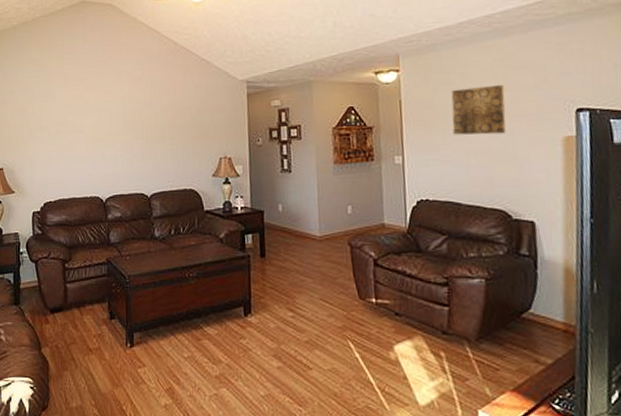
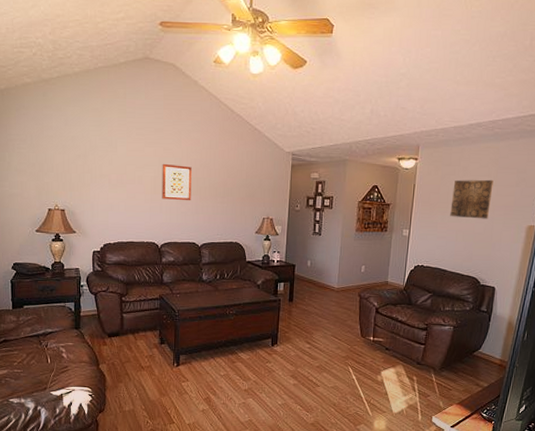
wall art: none [103,107,137,147] -> present [162,163,192,200]

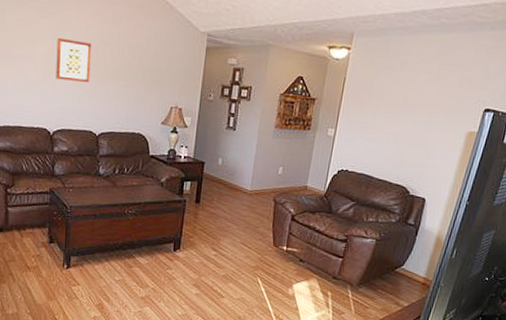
wall art: present [450,179,494,219] -> none [382,75,434,122]

